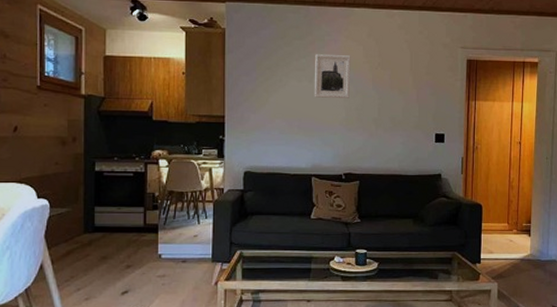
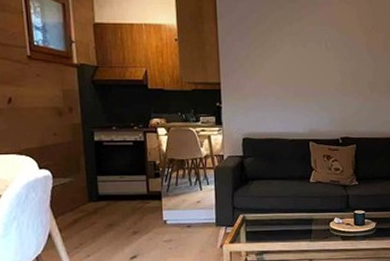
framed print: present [314,54,351,98] -> none [308,18,345,63]

